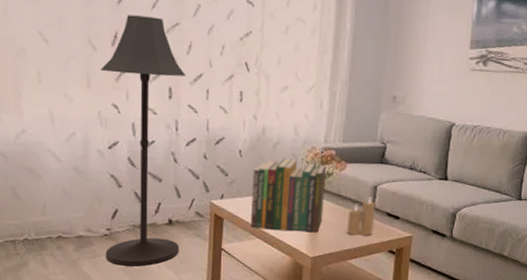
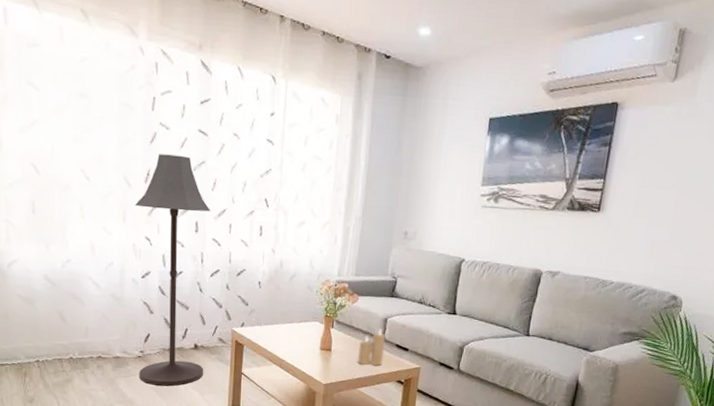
books: present [251,158,326,233] -> none [268,290,339,361]

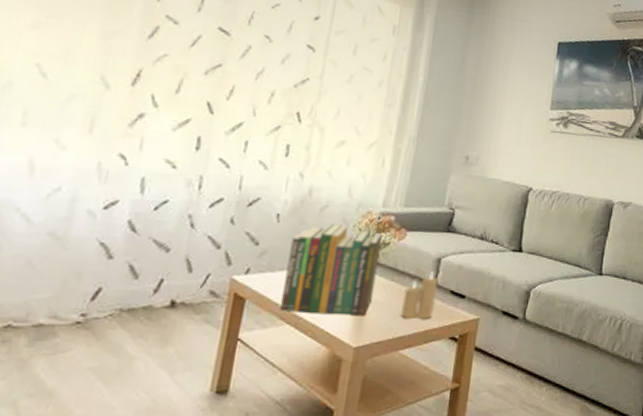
floor lamp: present [135,154,211,387] -> none [71,51,223,365]
books: none [268,290,339,361] -> present [280,224,382,316]

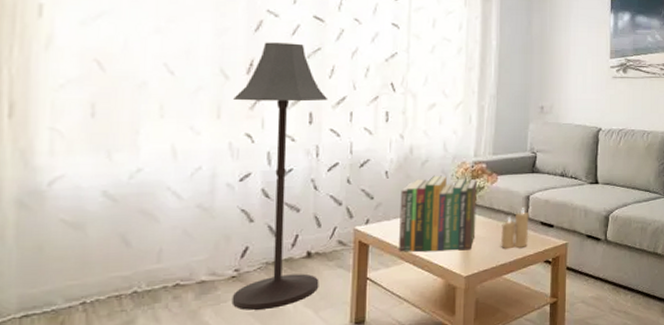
floor lamp: none [71,51,223,365] -> present [231,42,329,310]

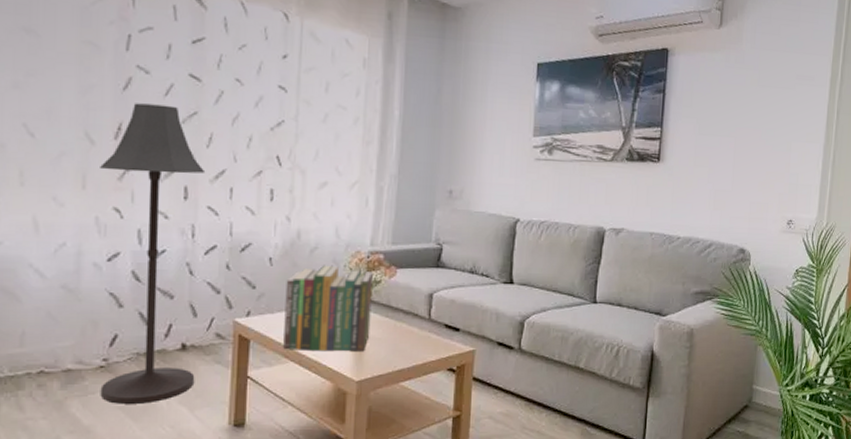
candle: present [501,208,529,250] -> none [399,307,432,353]

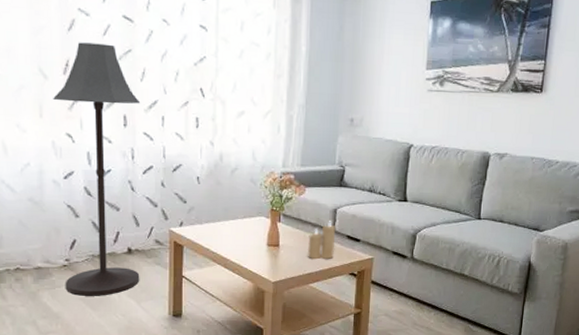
books: present [283,265,373,352] -> none [211,183,285,258]
candle: none [399,307,432,353] -> present [308,221,336,260]

